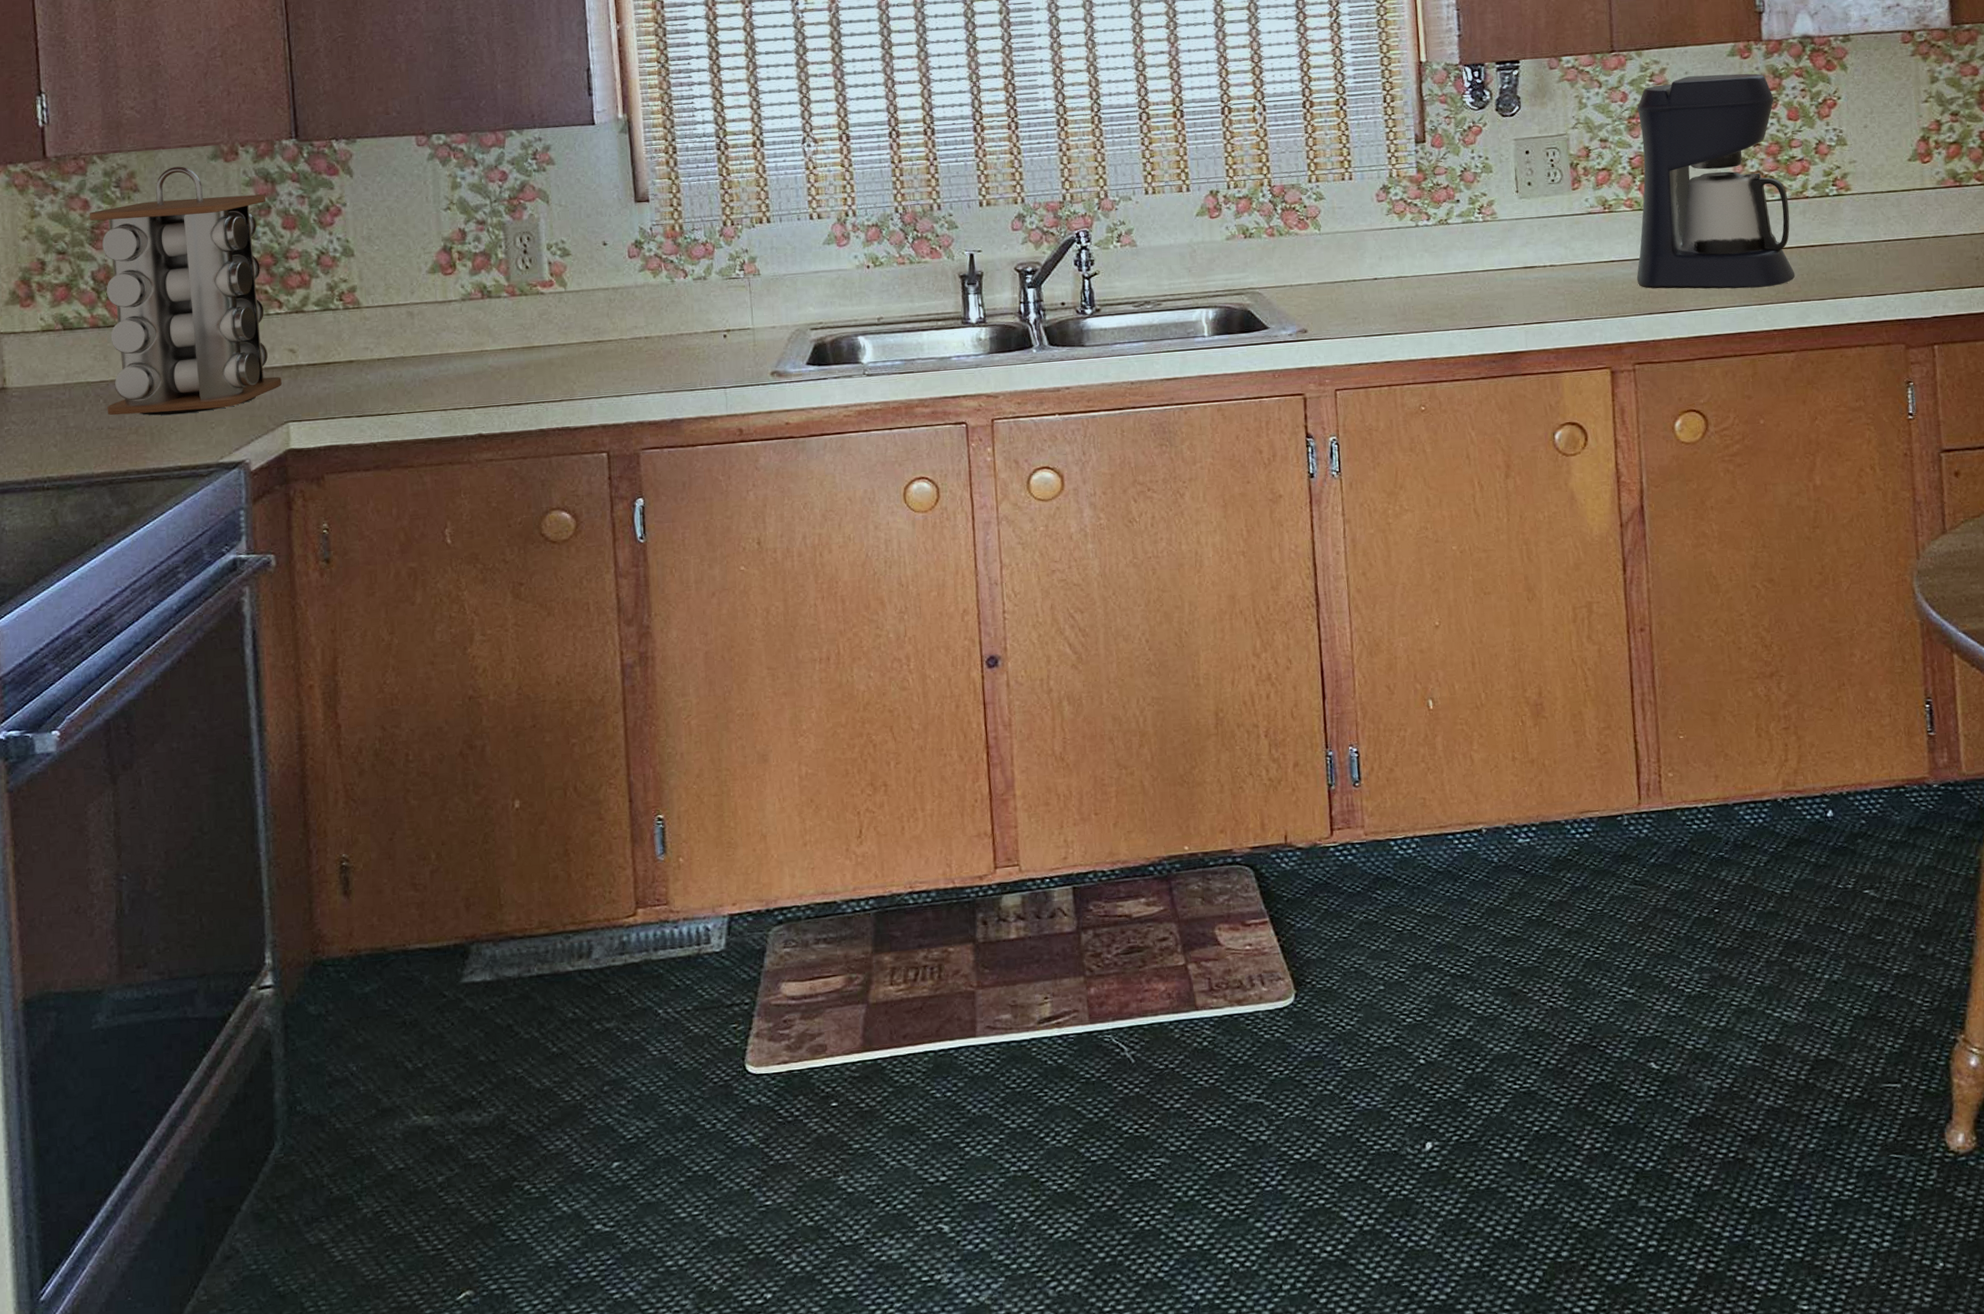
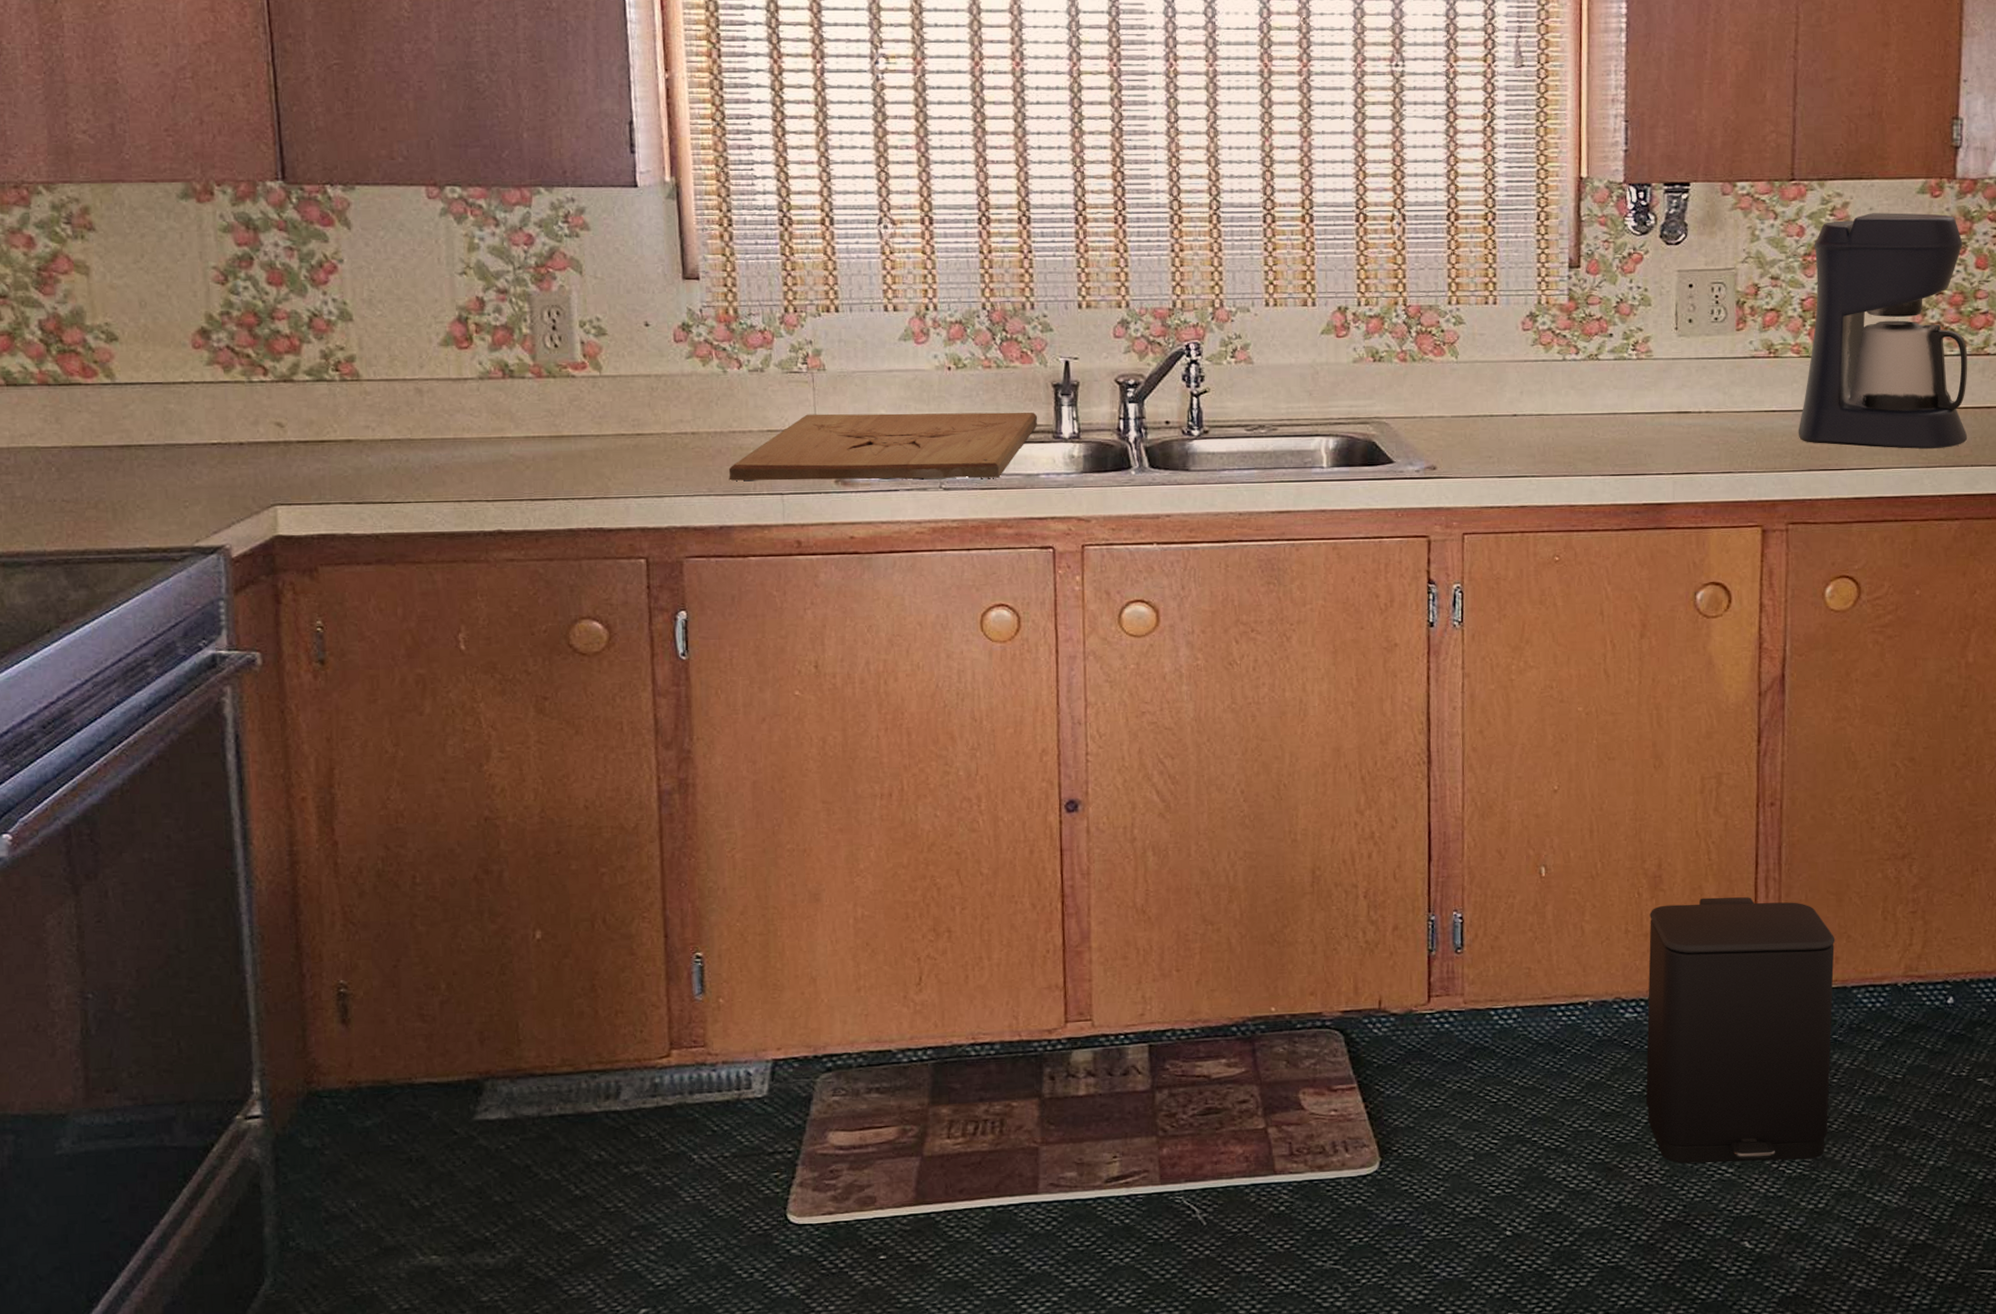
spice rack: present [90,166,282,416] -> none [35,204,268,490]
cutting board: none [677,301,948,378] -> present [728,412,1038,481]
pedal bin: none [1534,720,1722,986] -> present [1645,897,1835,1164]

